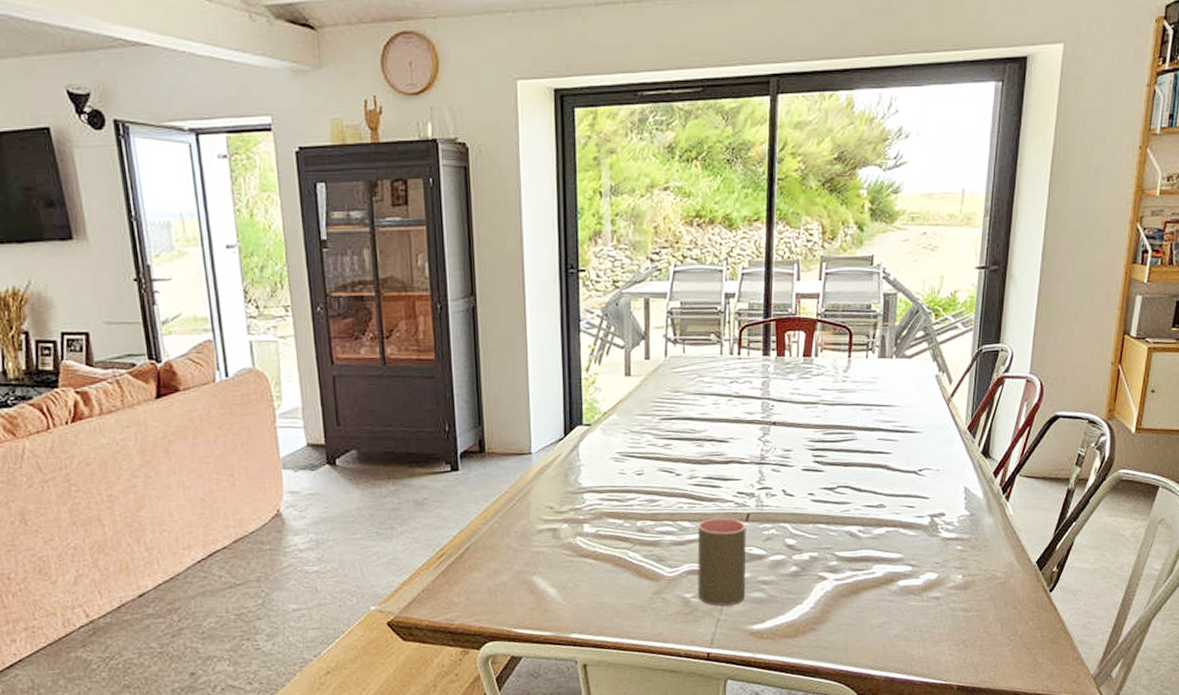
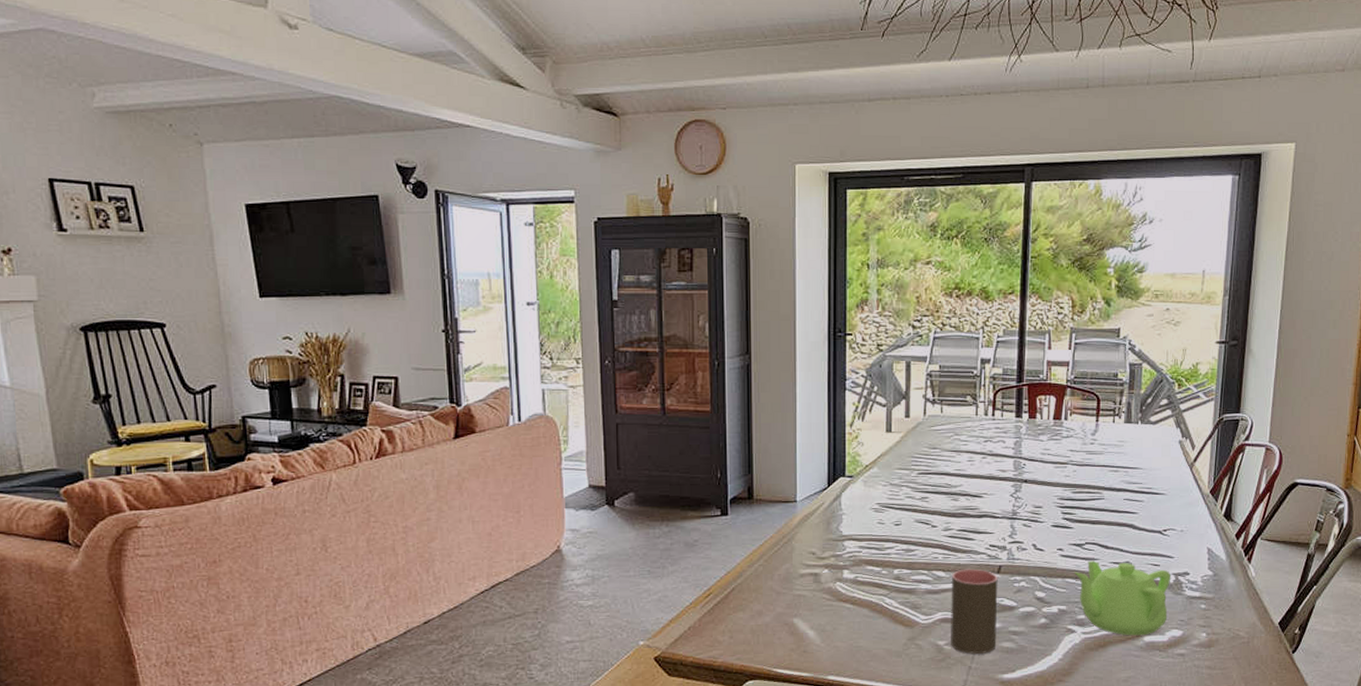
teapot: none [826,504,926,581] -> present [1074,560,1170,636]

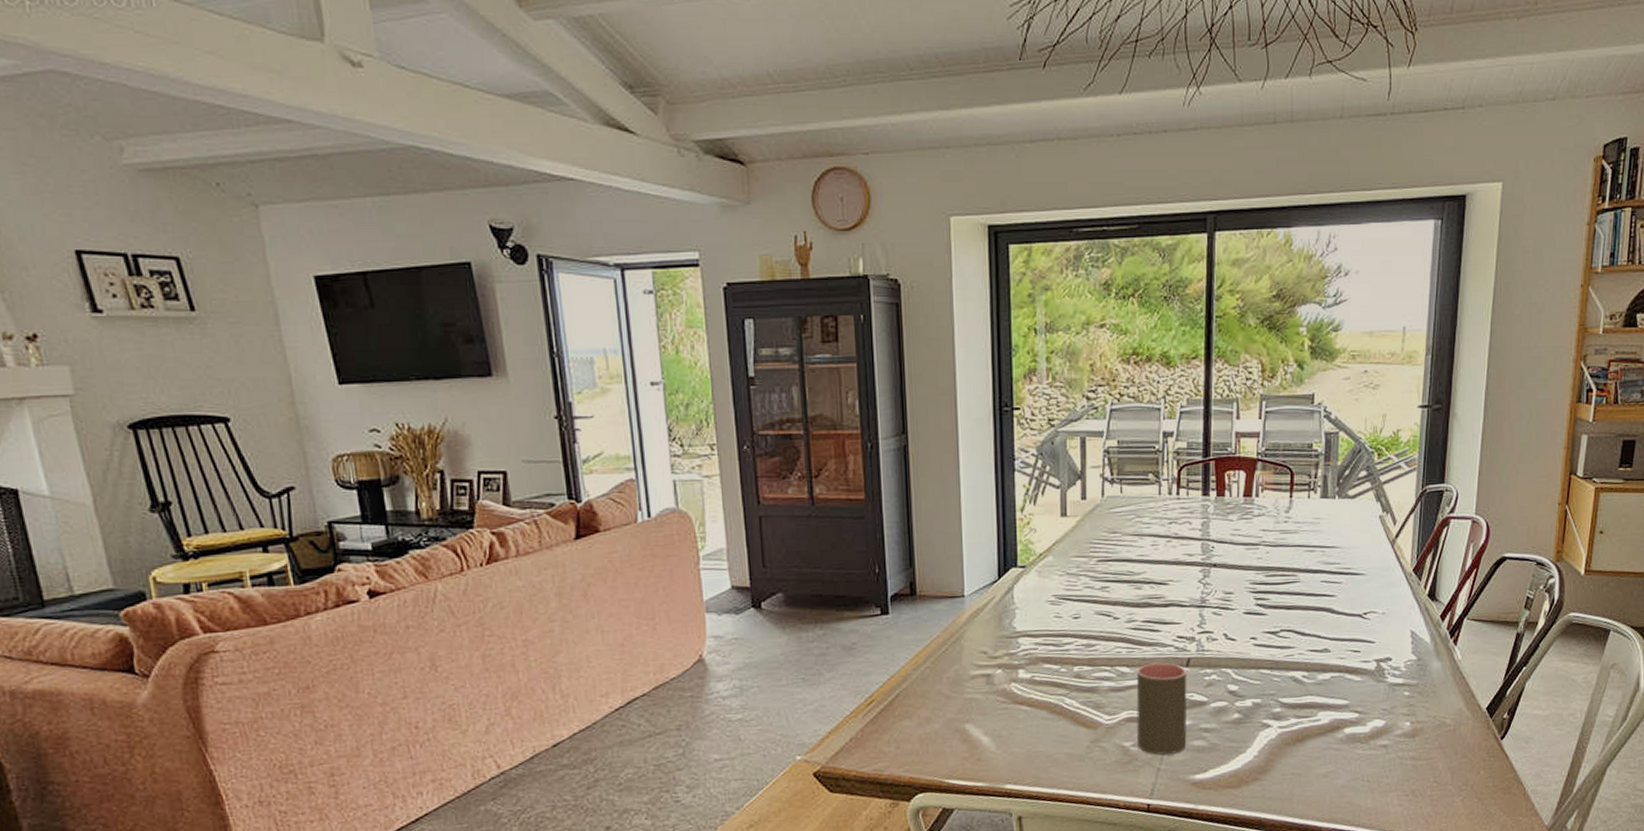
teapot: present [1074,560,1170,636] -> none [1269,649,1372,728]

